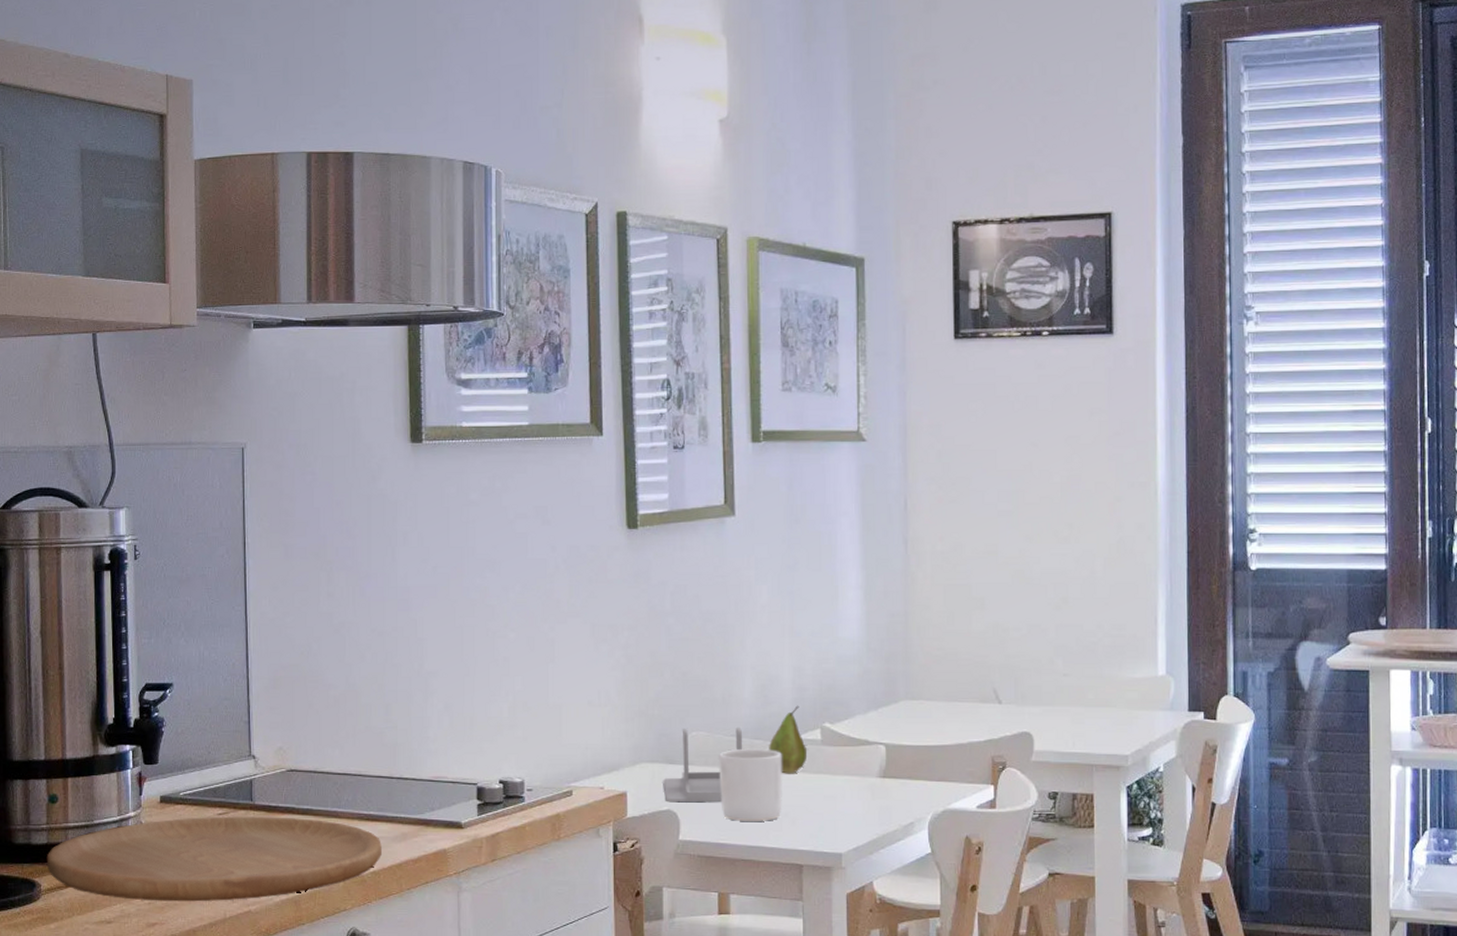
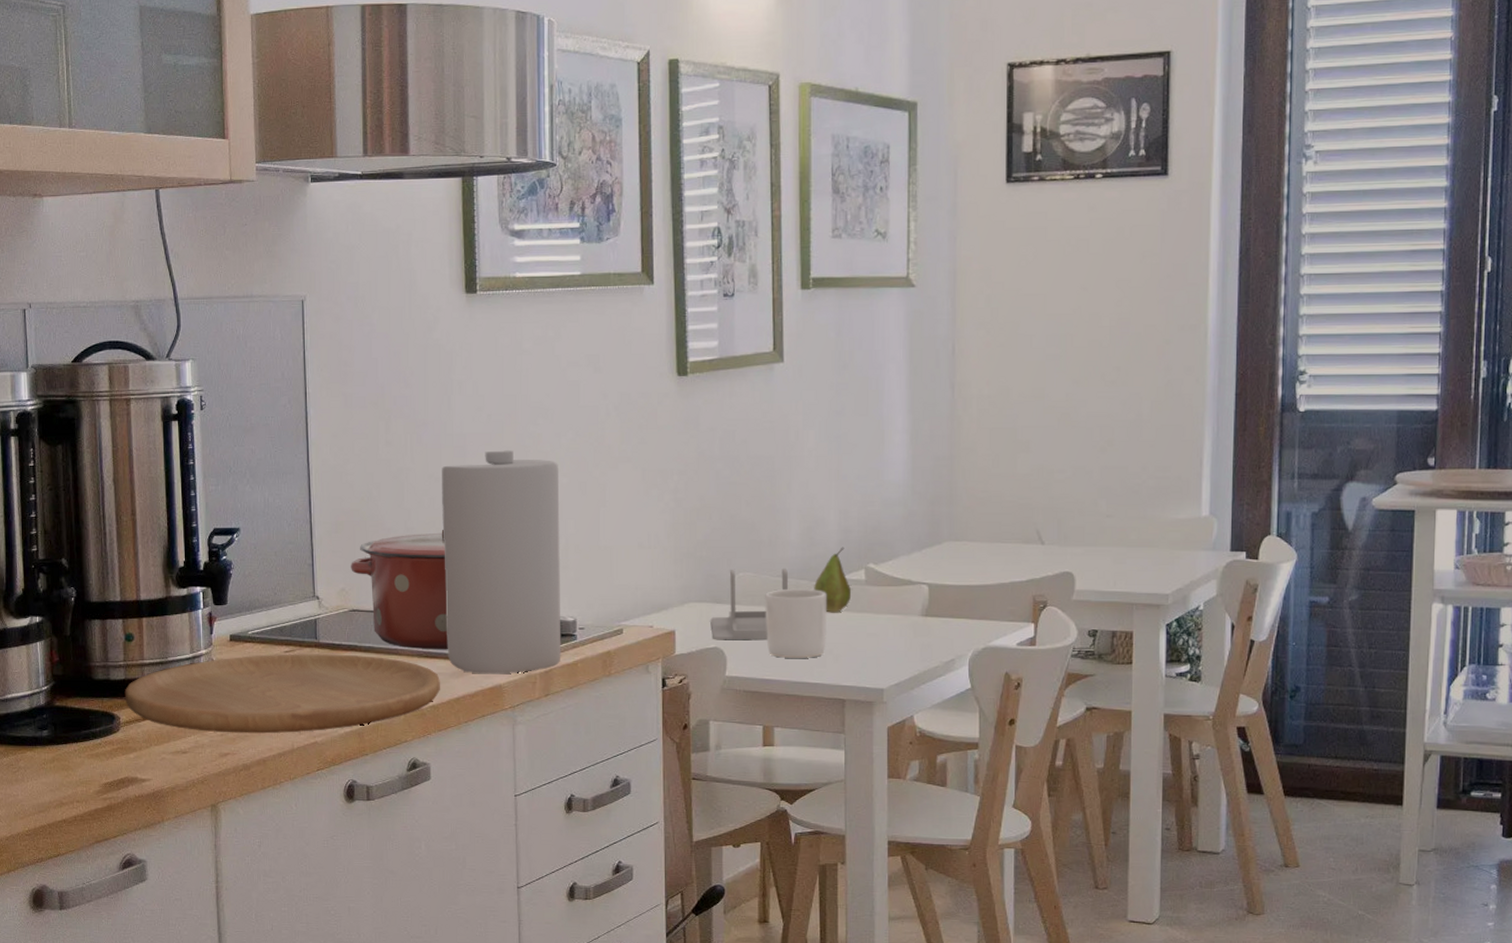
casserole: none [288,686,390,813] -> present [350,530,448,650]
paper towel holder: none [385,604,509,838] -> present [442,450,561,674]

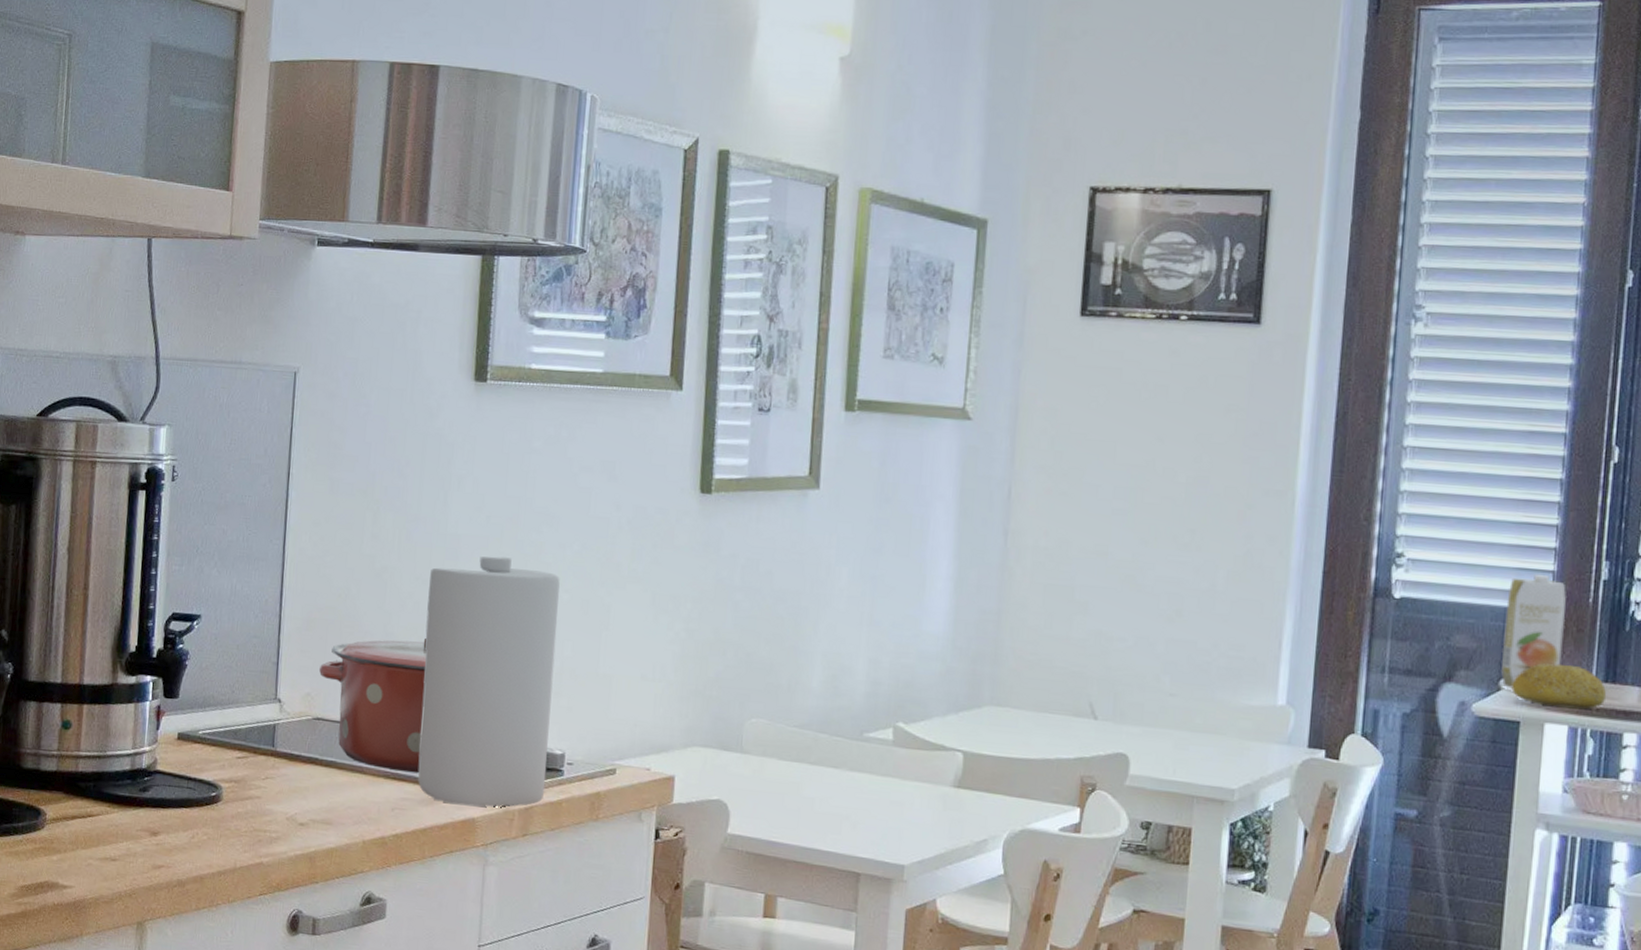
cutting board: present [124,654,440,734] -> none [54,758,407,851]
napkin holder: present [710,569,789,640] -> none [715,714,807,797]
mug: present [764,588,827,658] -> none [776,741,848,823]
fruit: present [814,547,851,613] -> none [834,700,876,774]
juice carton: none [1396,378,1451,482] -> present [1501,574,1566,689]
bread roll: none [1406,456,1490,495] -> present [1511,663,1607,710]

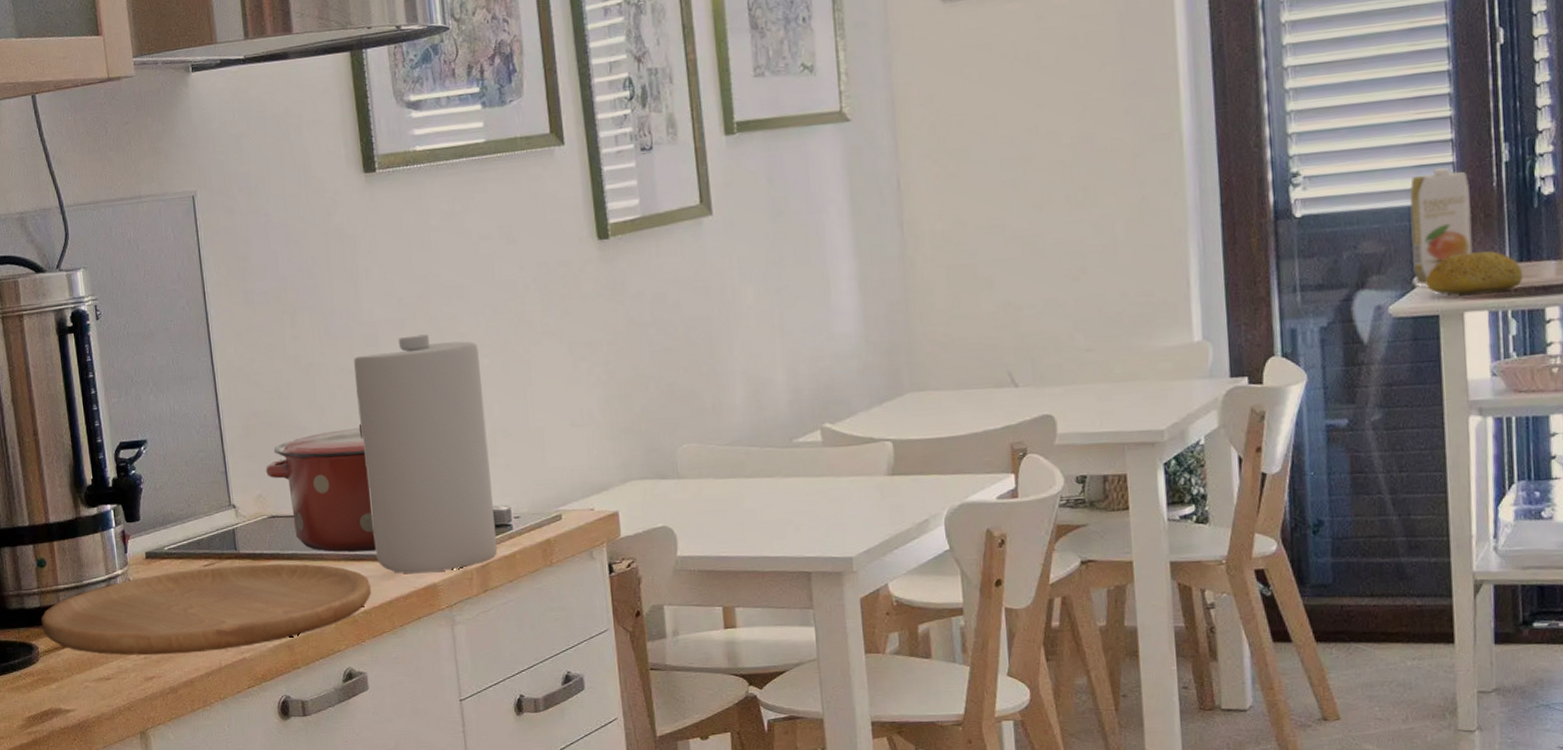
cutting board: none [54,758,407,851] -> present [41,563,371,656]

